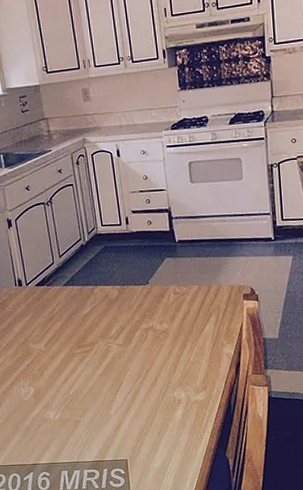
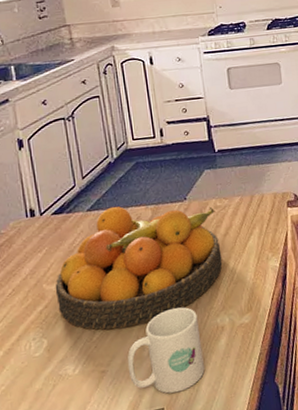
fruit bowl: none [39,284,180,389] -> present [55,206,223,331]
mug: none [97,378,163,449] -> present [127,307,205,394]

